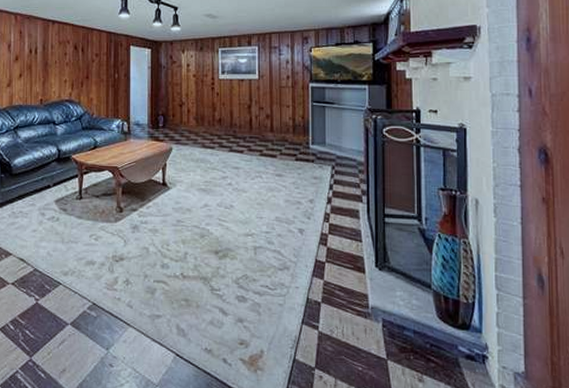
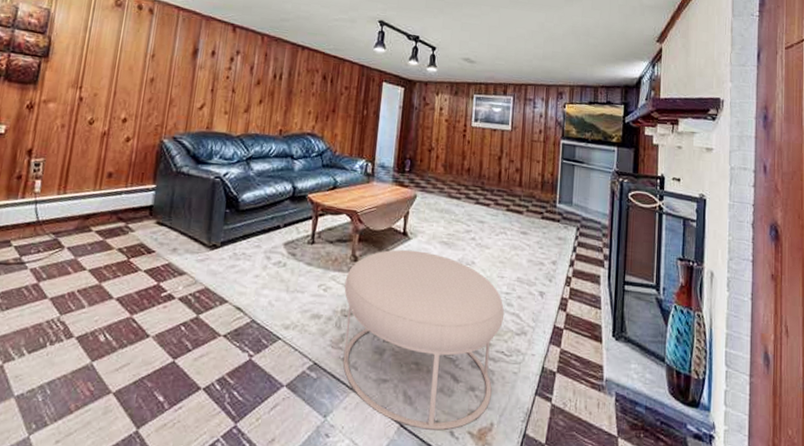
ottoman: none [113,198,265,358] -> present [343,249,504,430]

